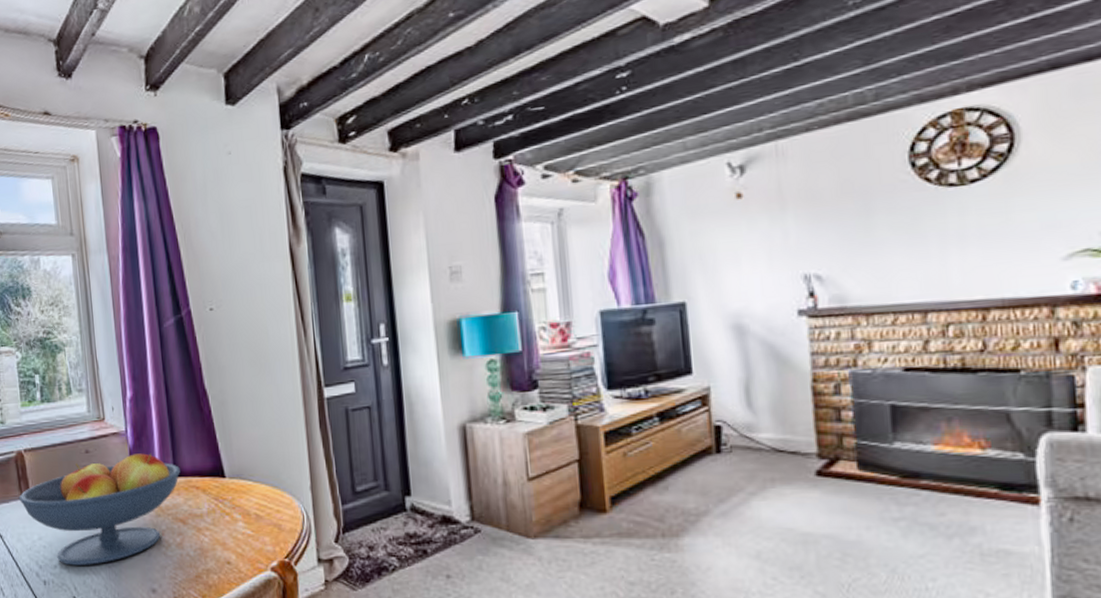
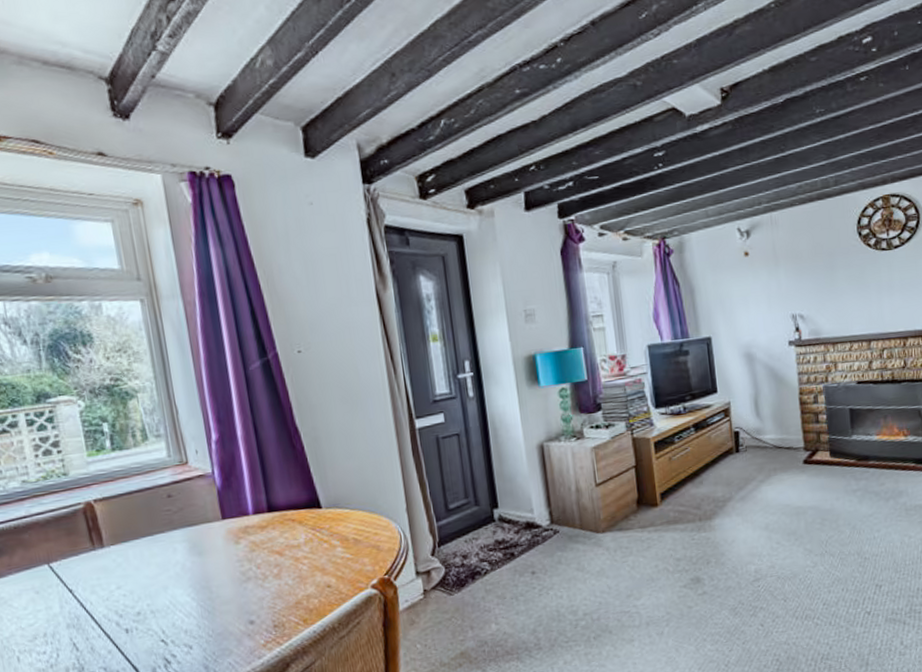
fruit bowl: present [18,453,180,566] -> none [90,491,275,610]

